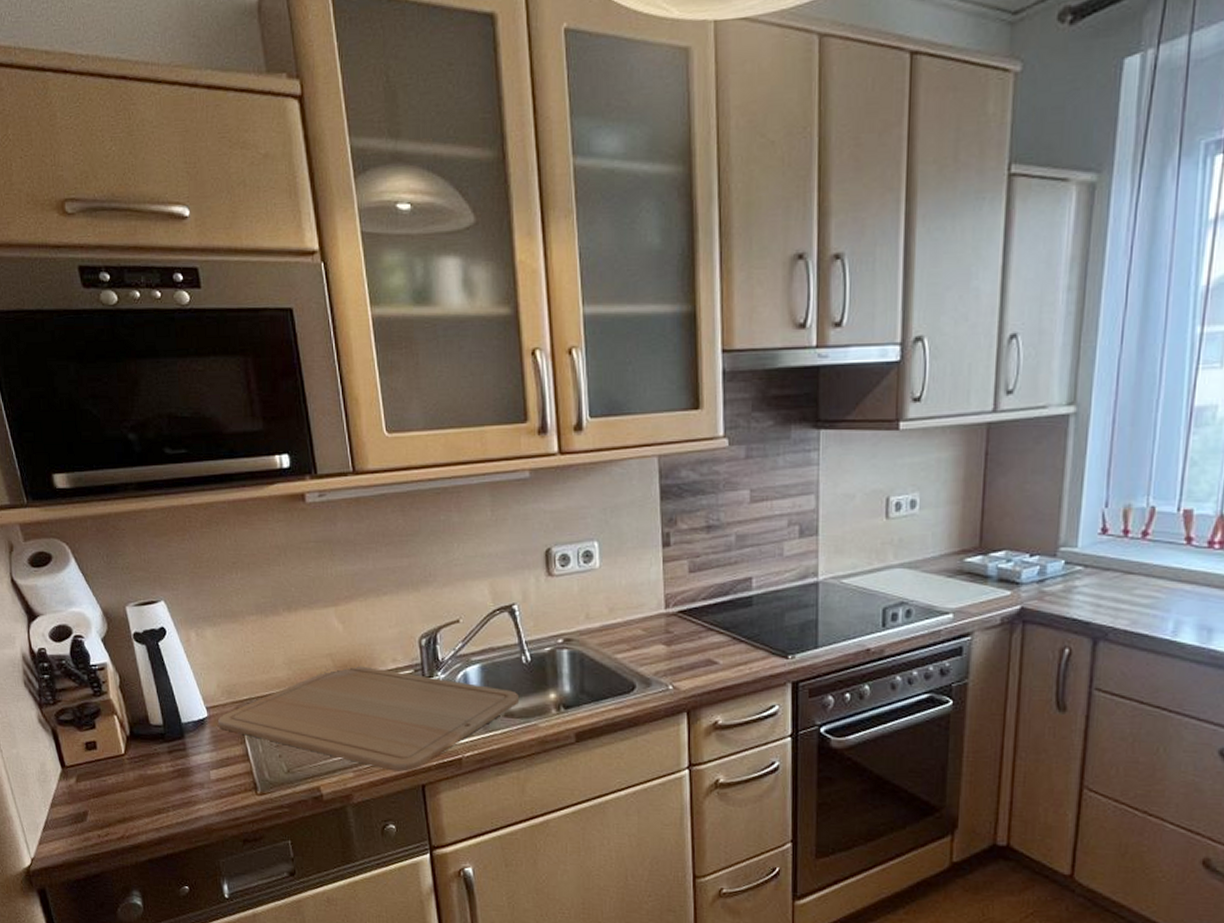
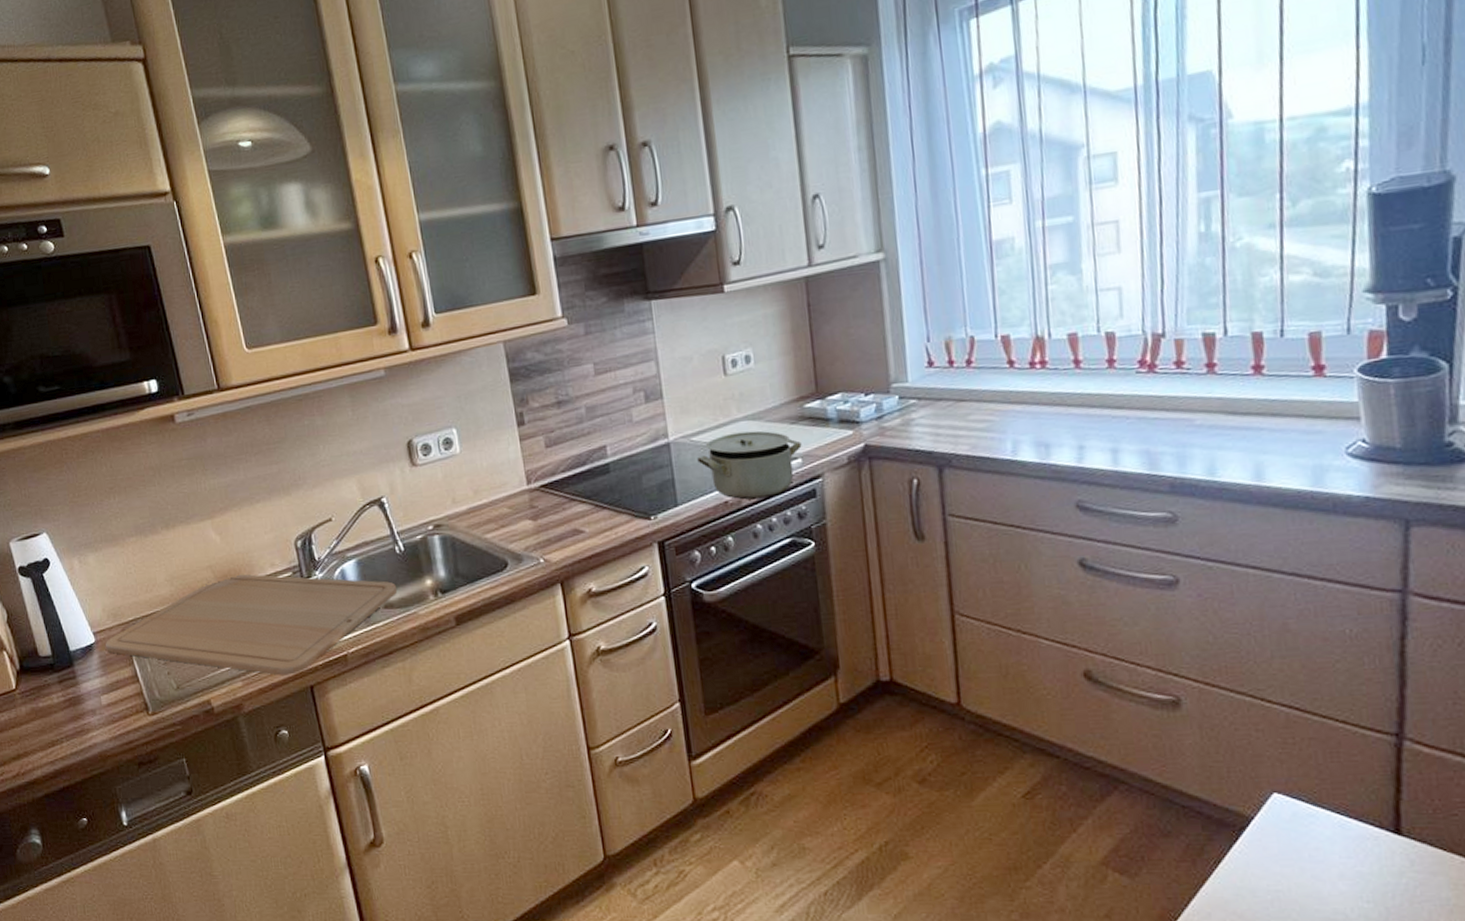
saucepan: none [845,579,956,650] -> present [697,430,802,500]

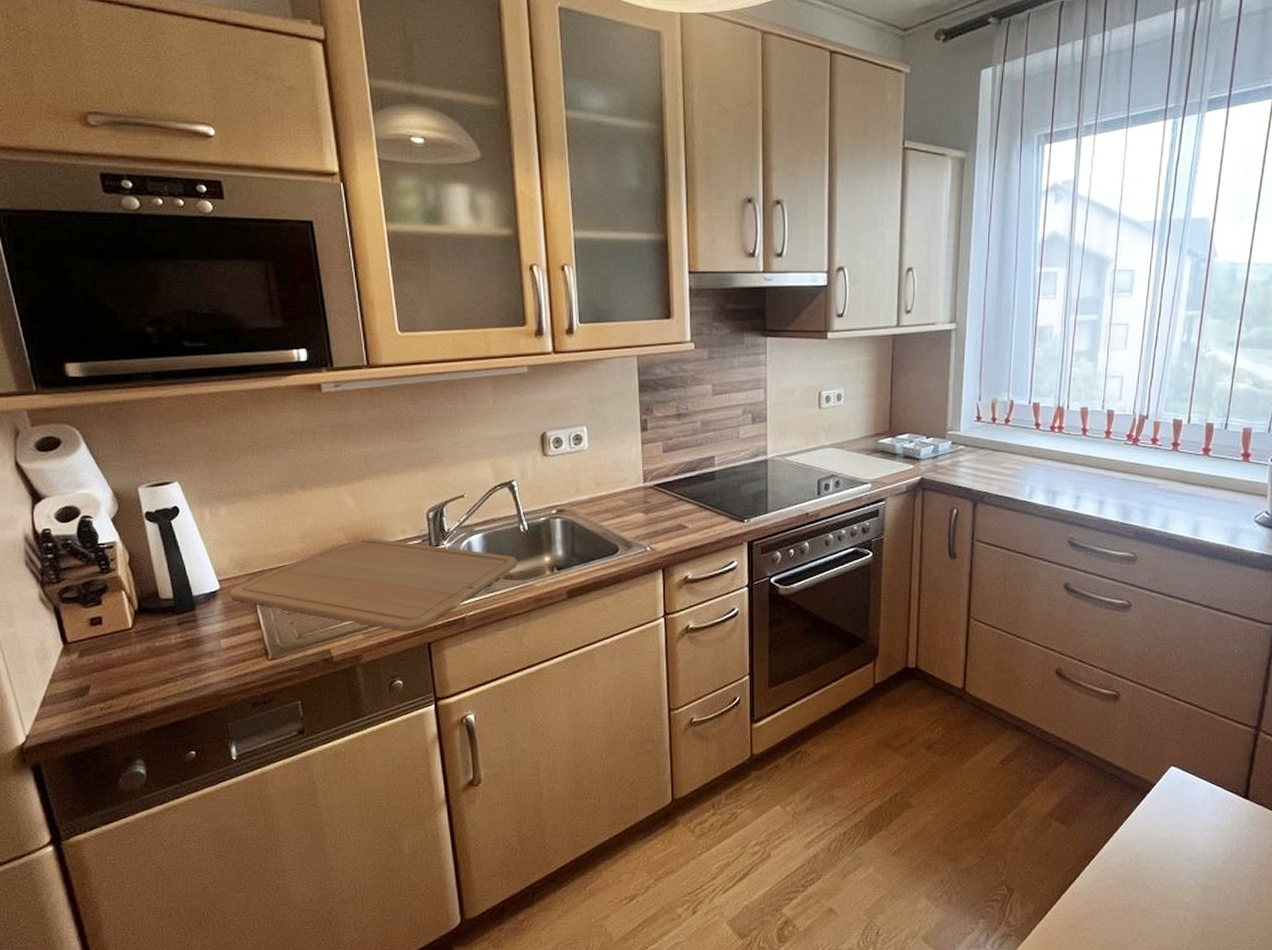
saucepan: present [697,430,802,500] -> none [788,457,873,513]

